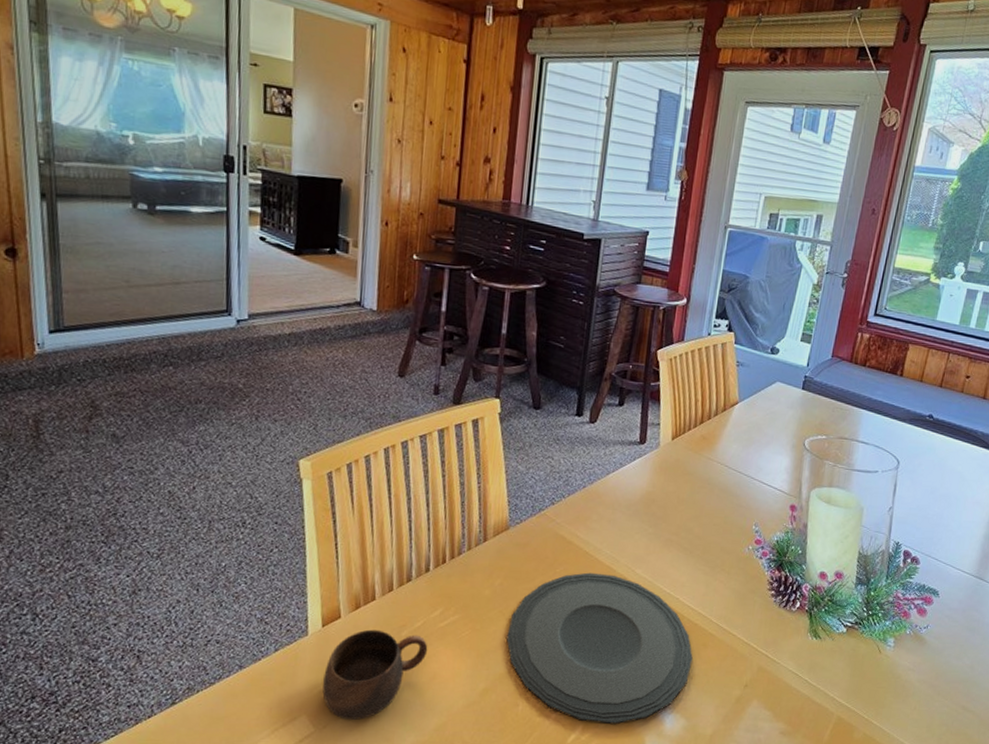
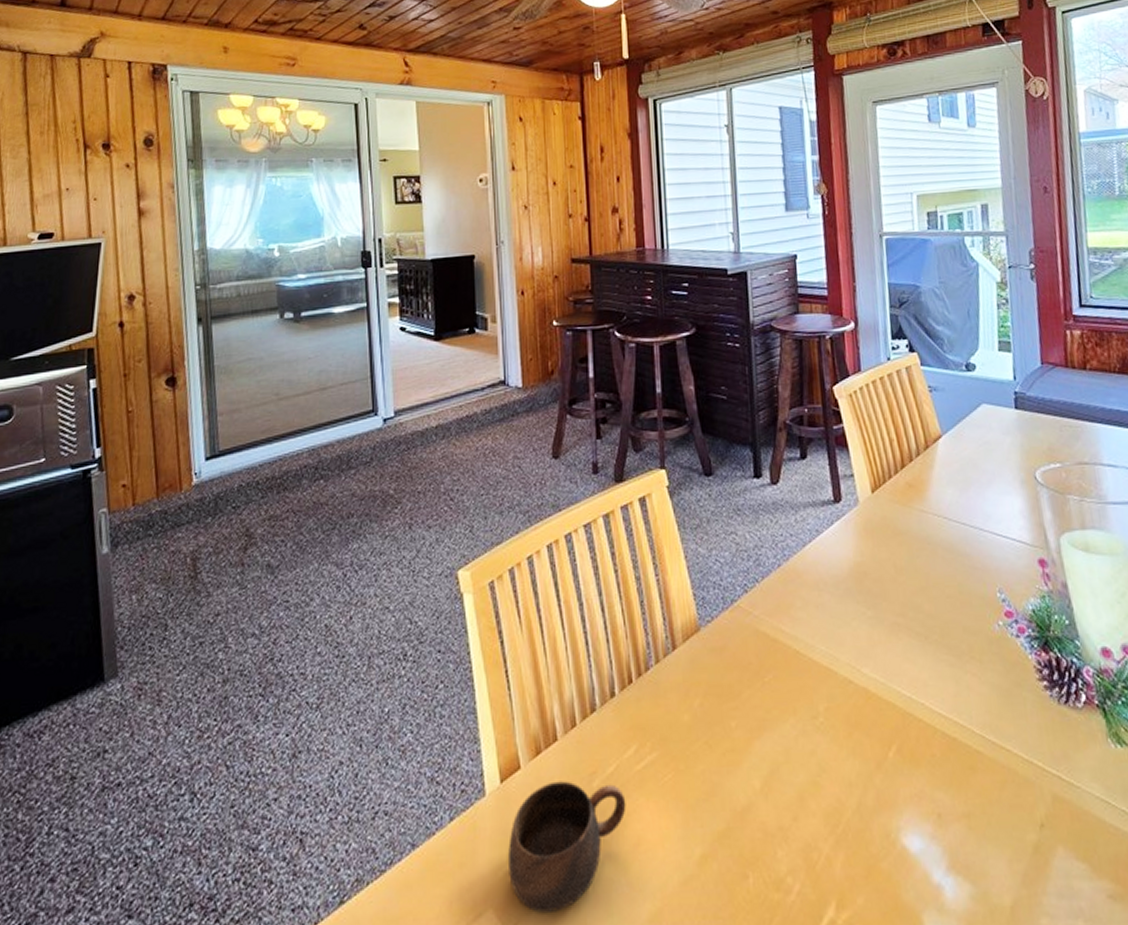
plate: present [506,572,693,725] -> none [718,678,962,899]

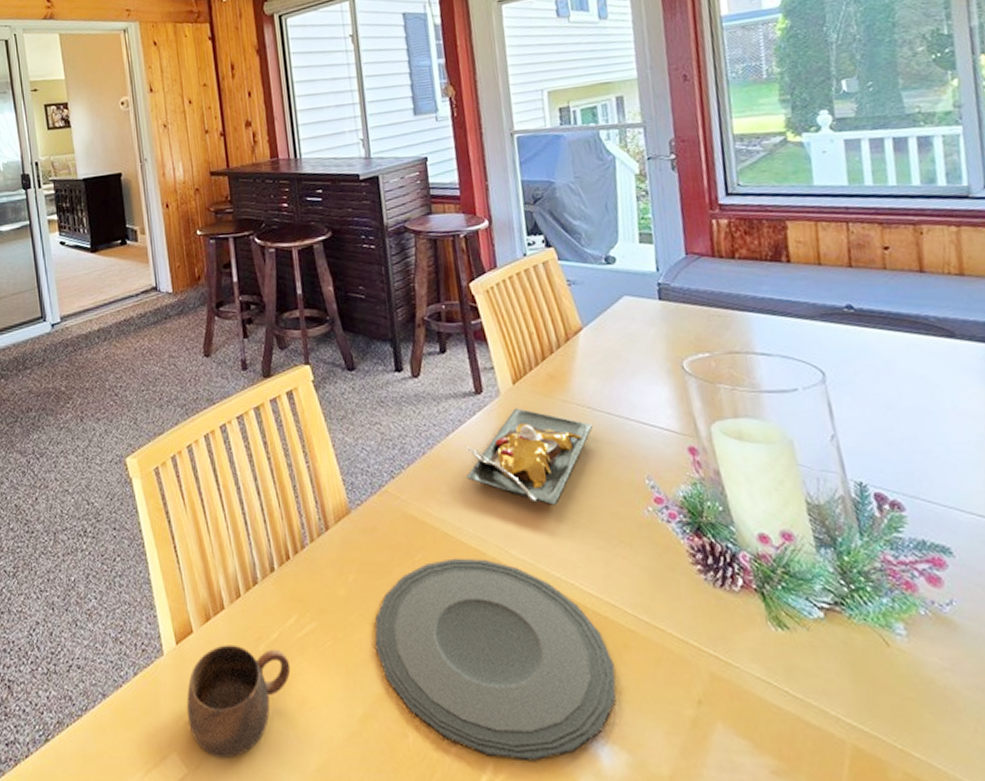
plate: none [718,678,962,899] -> present [374,558,617,762]
plate: none [821,517,948,620] -> present [465,408,592,505]

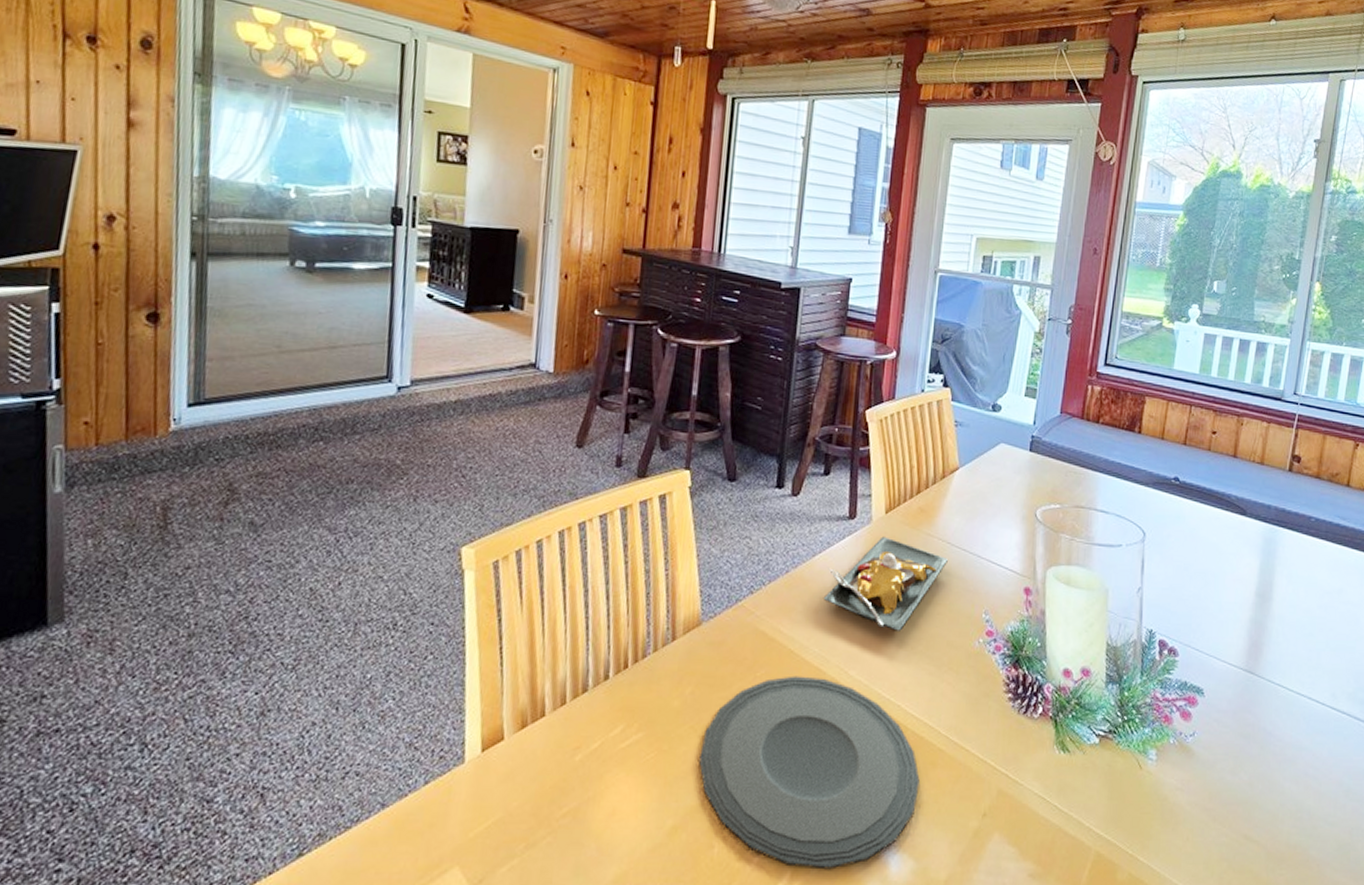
cup: present [187,644,291,758] -> none [479,753,606,871]

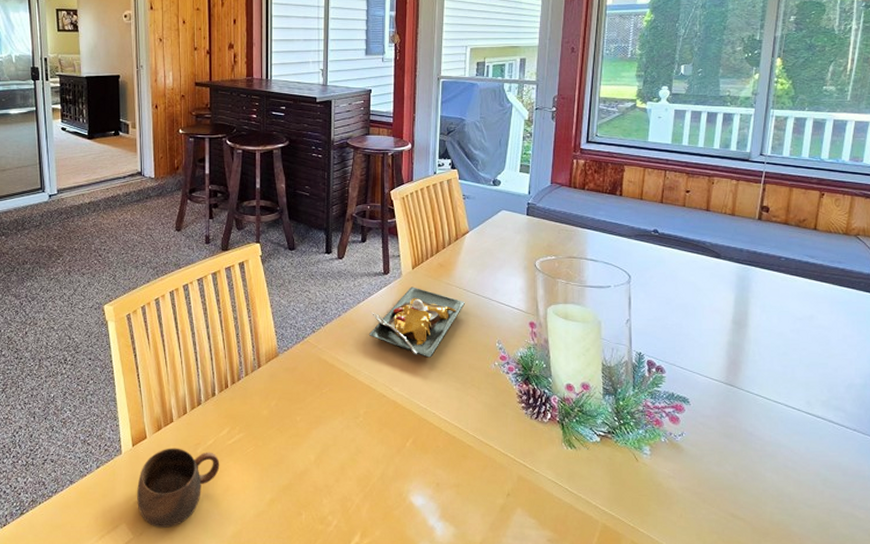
cup: none [479,753,606,871] -> present [137,448,220,528]
plate: present [699,676,920,870] -> none [286,392,455,532]

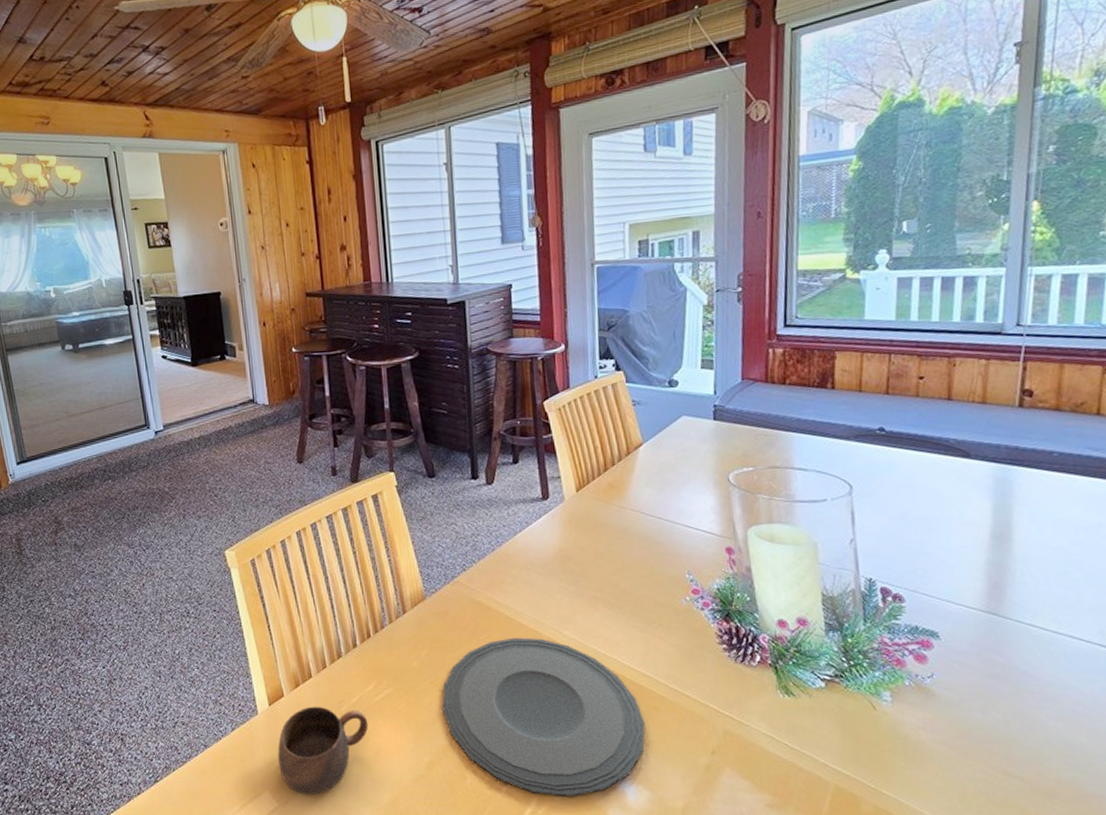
plate: none [286,392,455,532] -> present [442,637,645,798]
plate: present [369,287,465,358] -> none [530,512,644,595]

